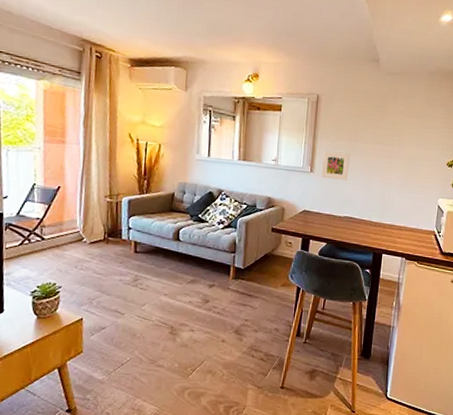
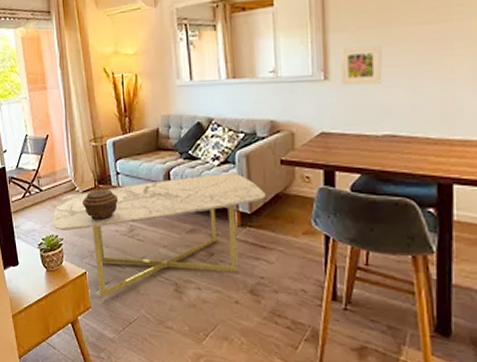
coffee table: none [52,235,258,343] -> present [53,172,266,299]
decorative container: none [88,241,127,270] -> present [82,189,119,220]

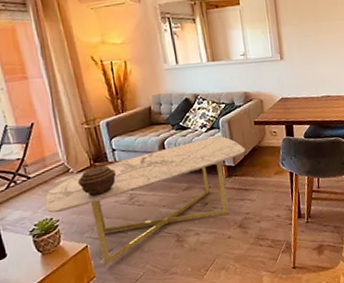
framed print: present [340,45,383,86] -> none [289,34,318,63]

